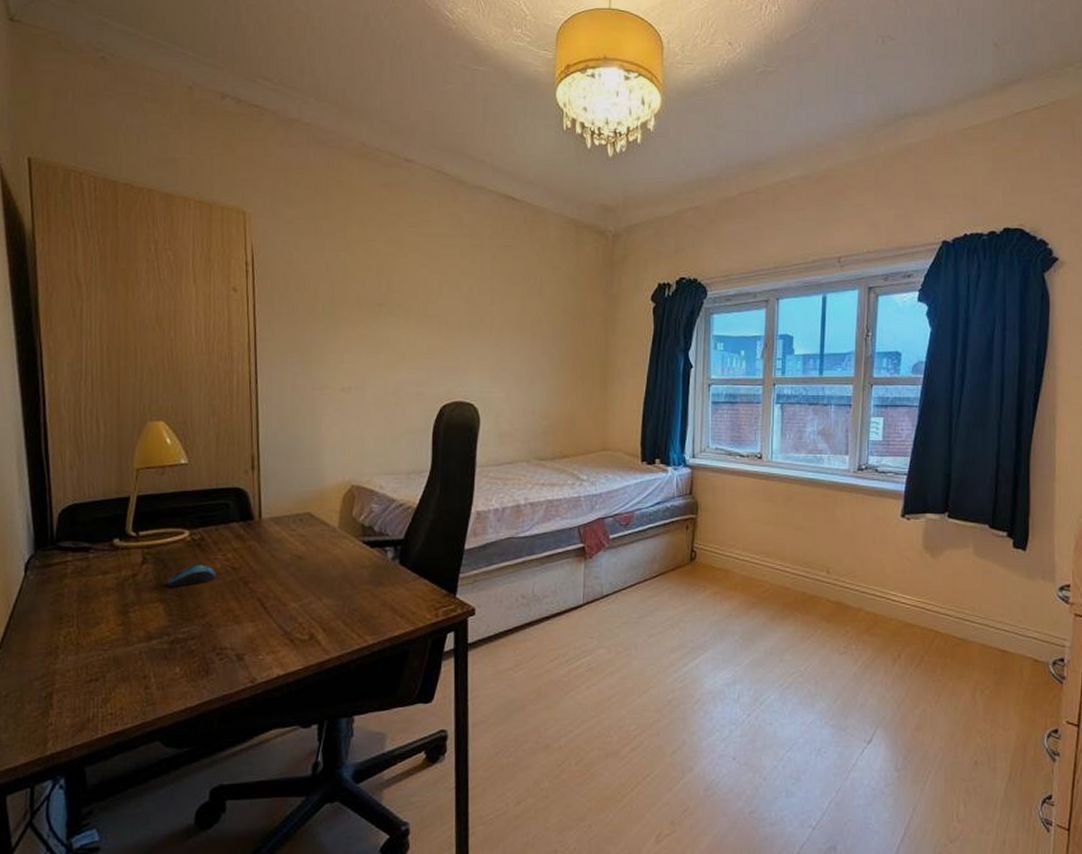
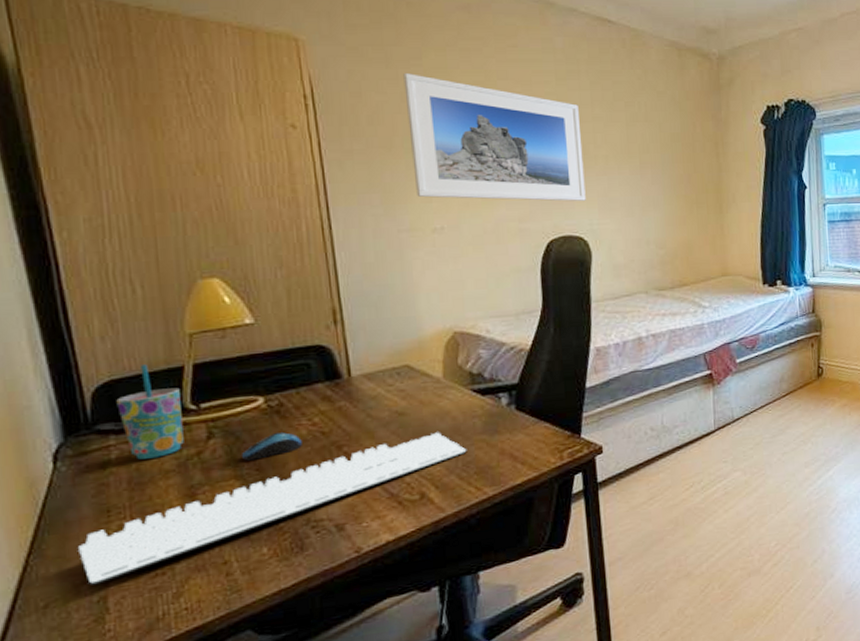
keyboard: none [36,578,354,683] -> present [78,432,467,586]
cup: none [76,493,125,576] -> present [116,365,184,460]
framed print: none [328,245,480,369] -> present [403,73,586,201]

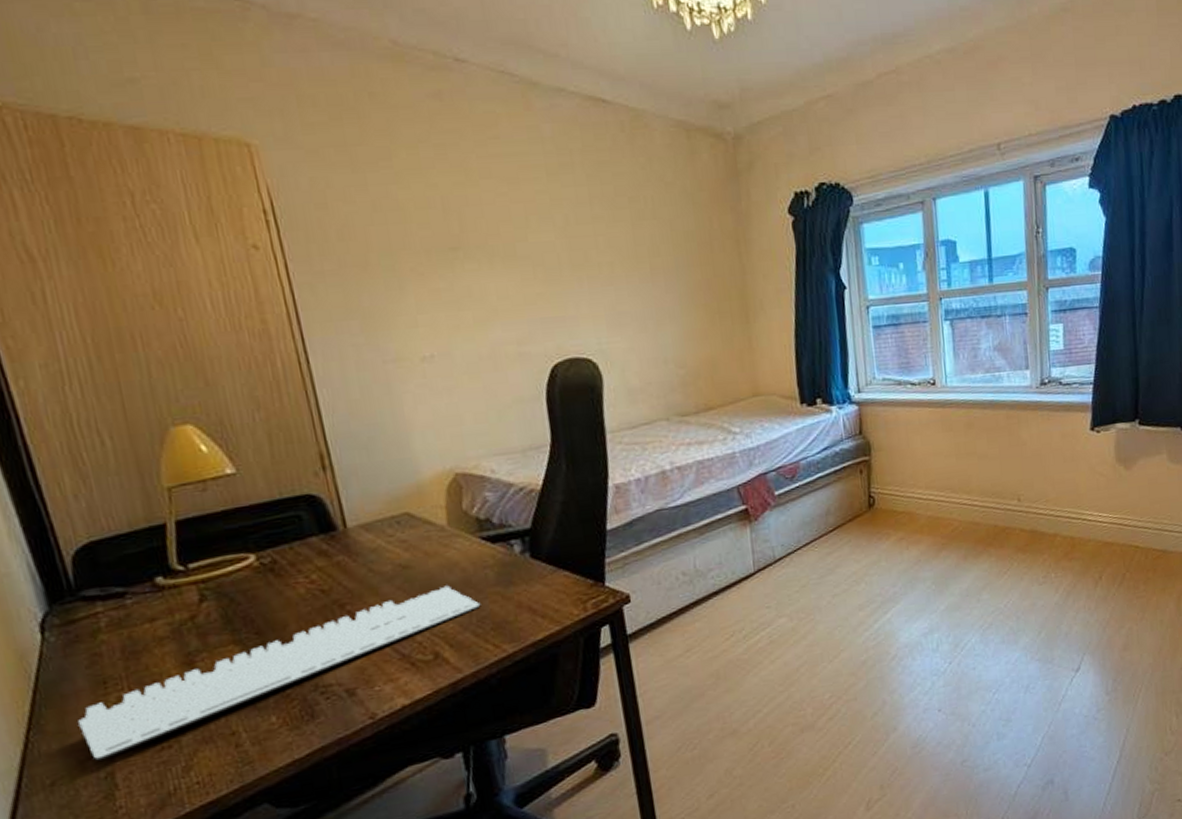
cup: present [116,365,184,460] -> none [98,523,176,627]
computer mouse: present [241,432,302,461] -> none [237,591,302,624]
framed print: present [403,73,586,201] -> none [372,177,592,322]

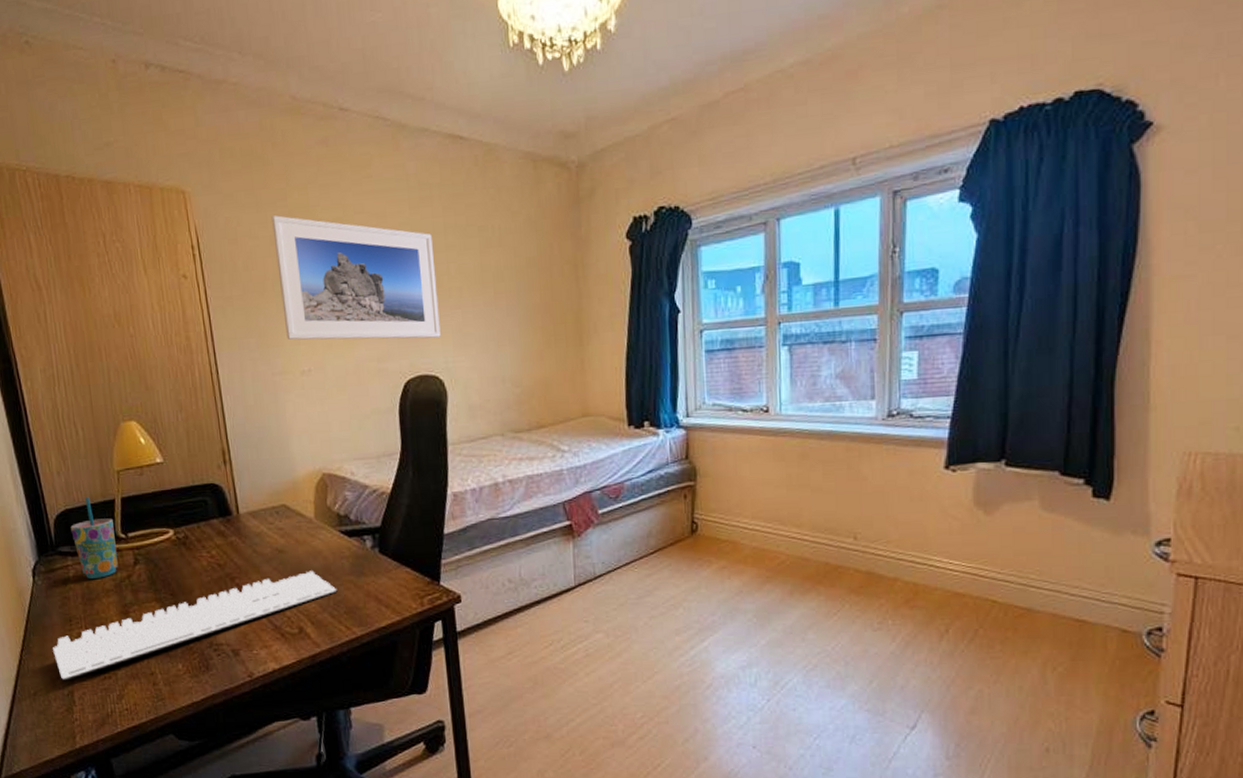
cup: none [98,523,176,627] -> present [70,497,118,579]
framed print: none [372,177,592,322] -> present [271,215,441,340]

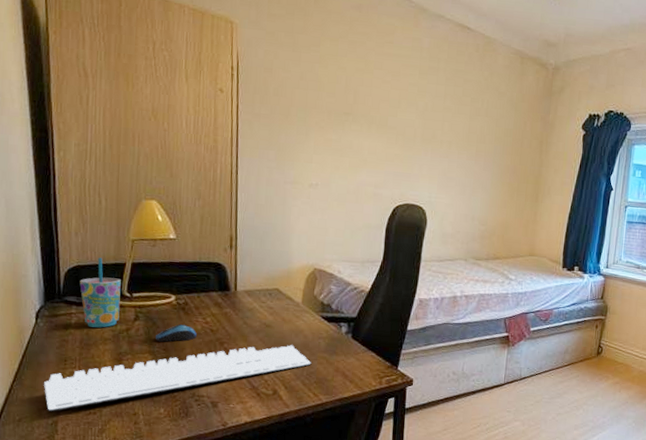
computer mouse: none [159,561,204,586] -> present [155,323,197,342]
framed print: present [271,215,441,340] -> none [302,57,434,177]

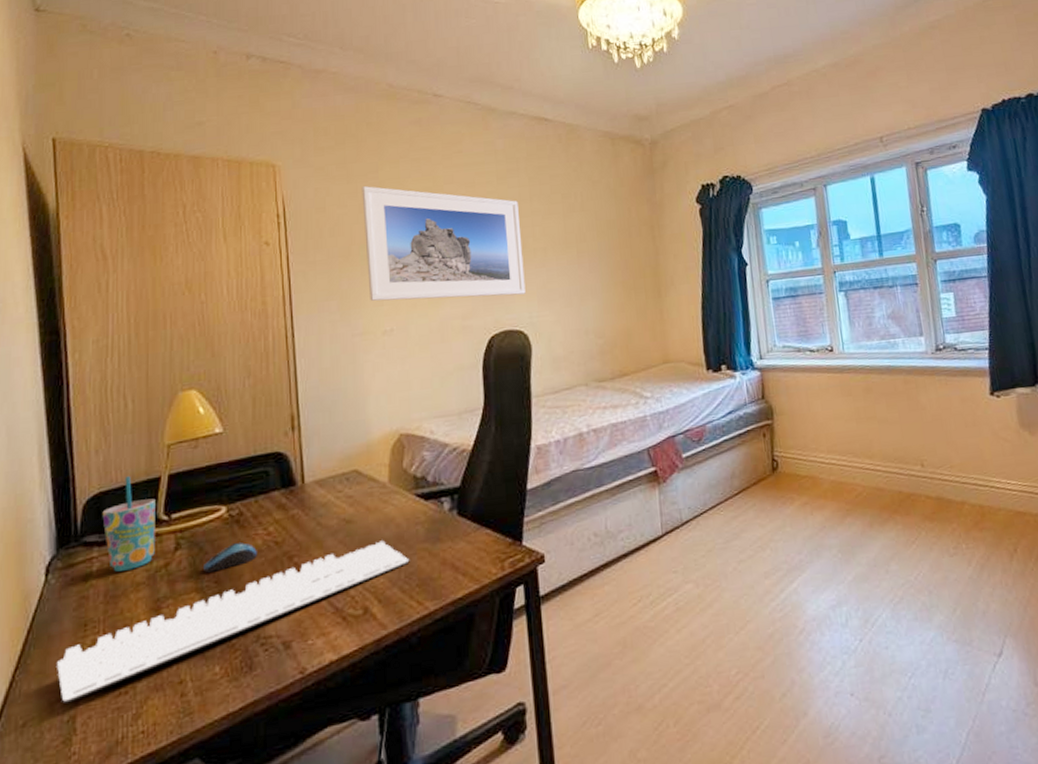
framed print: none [302,57,434,177] -> present [362,186,526,302]

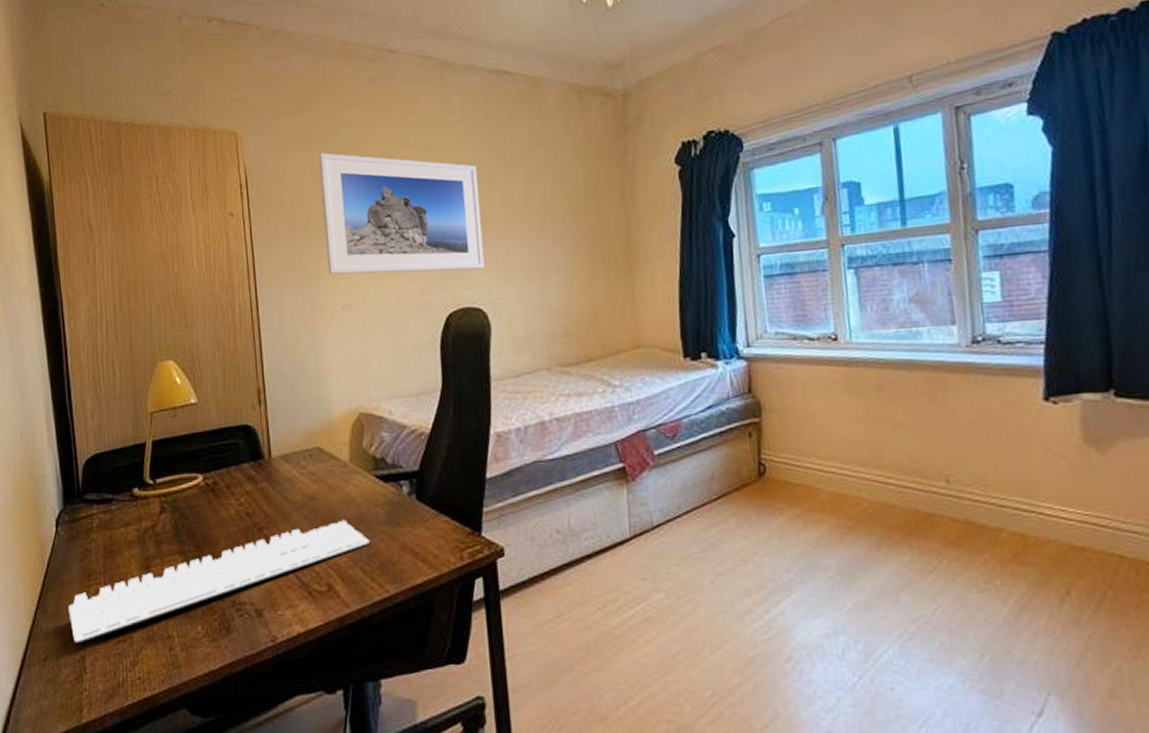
cup: present [102,476,155,572] -> none [99,440,143,529]
computer mouse: present [202,542,257,573] -> none [184,510,231,537]

